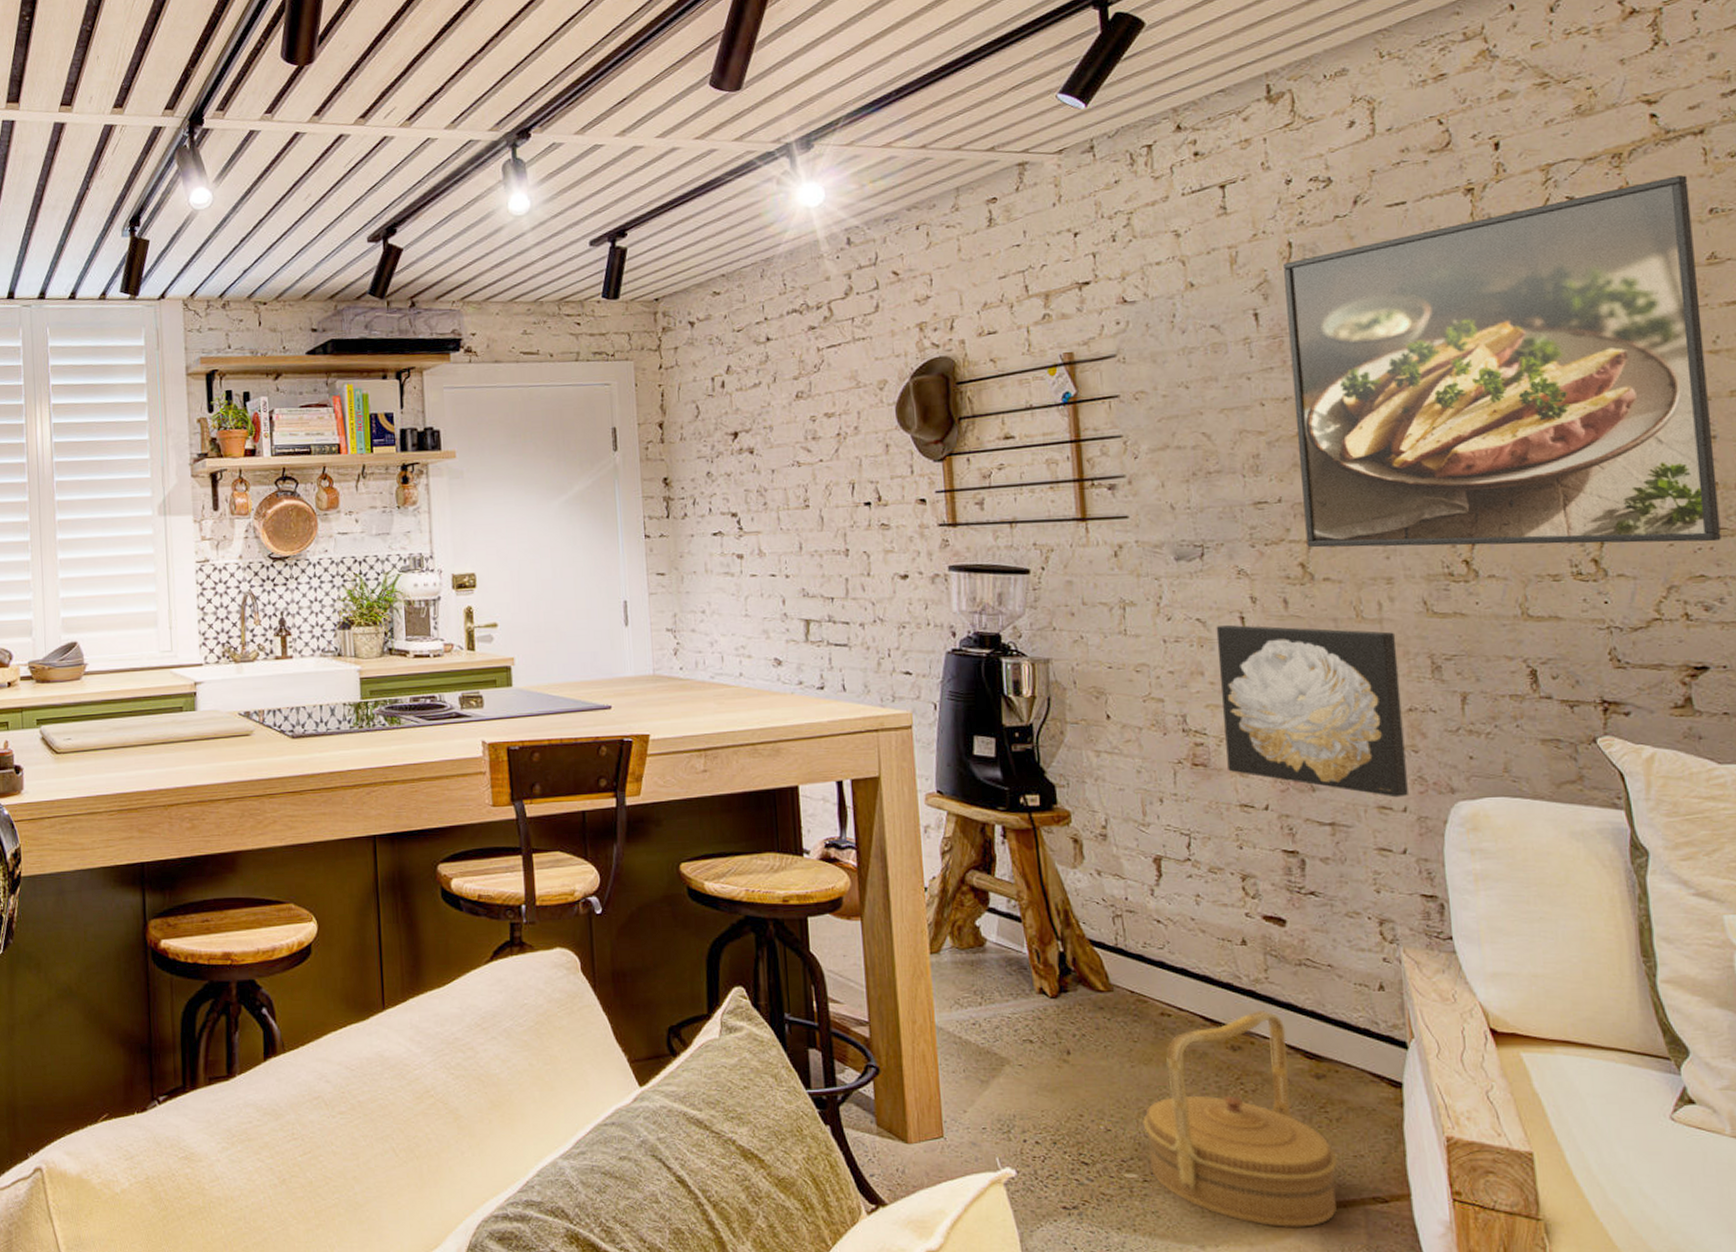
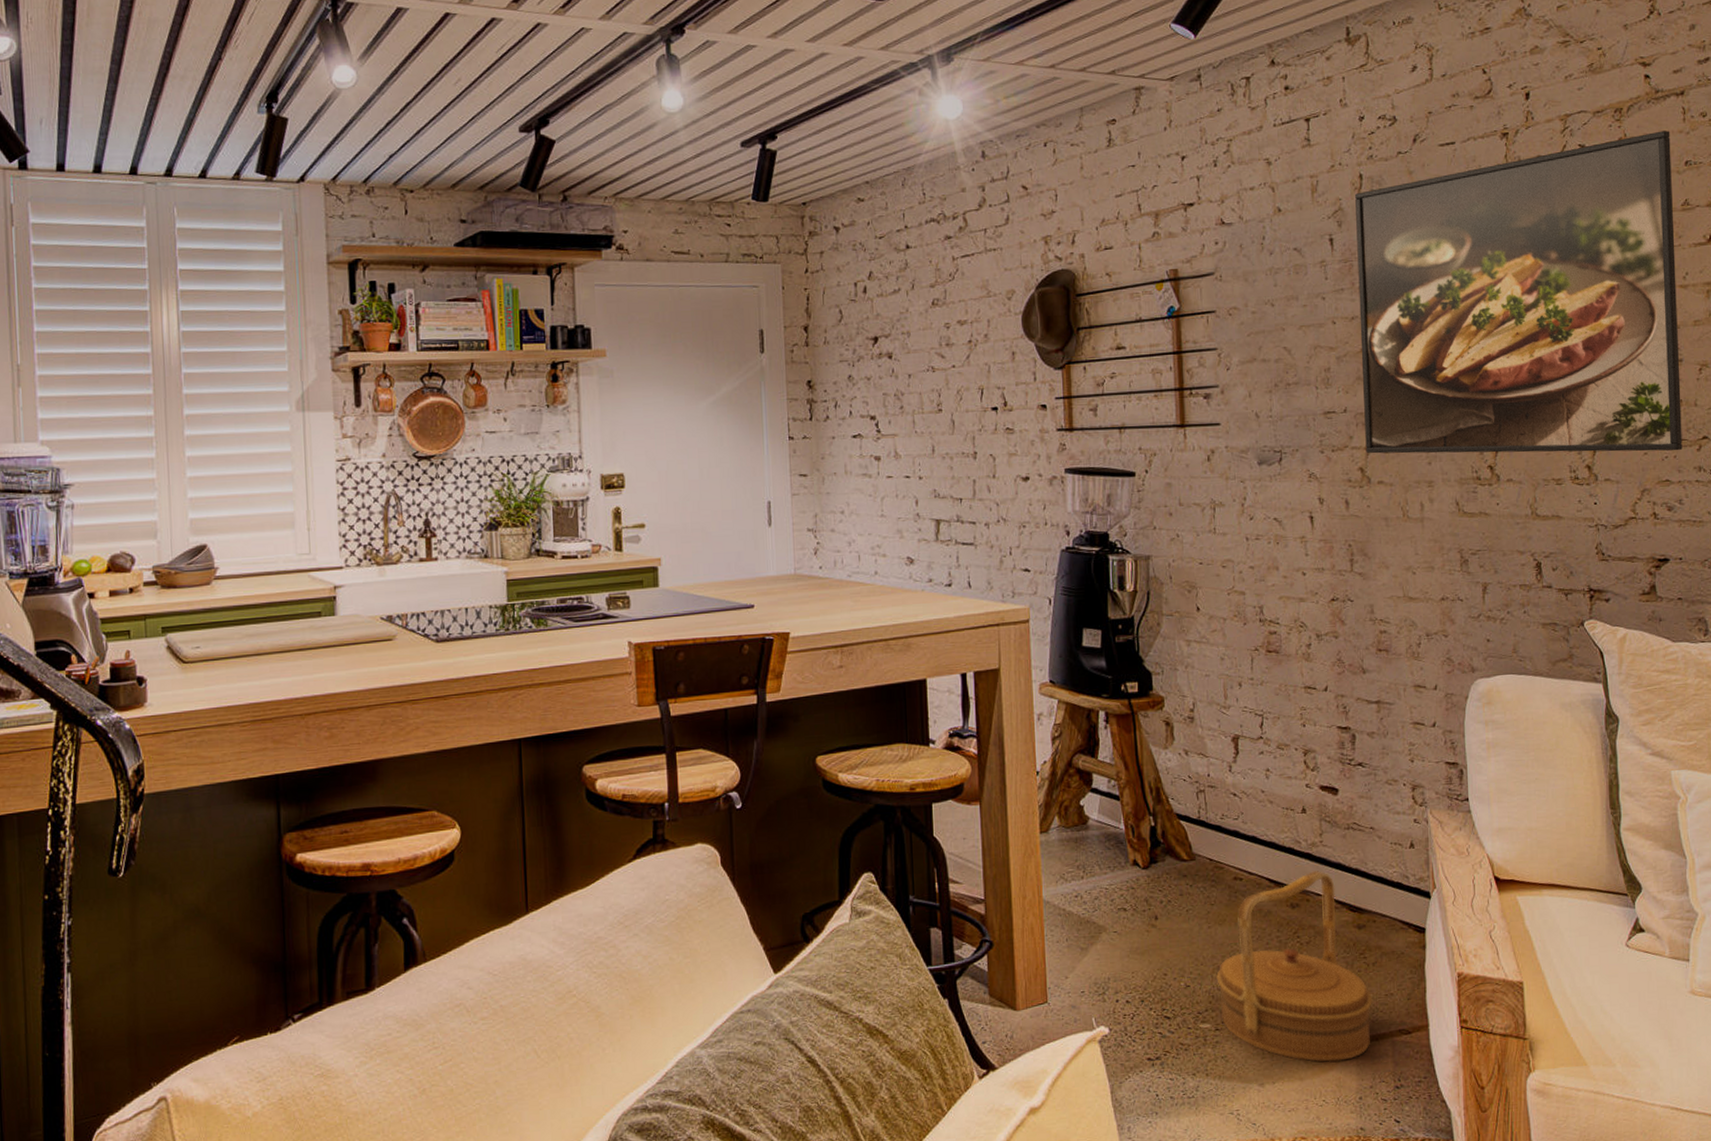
wall art: present [1216,624,1408,798] -> none [1290,523,1439,677]

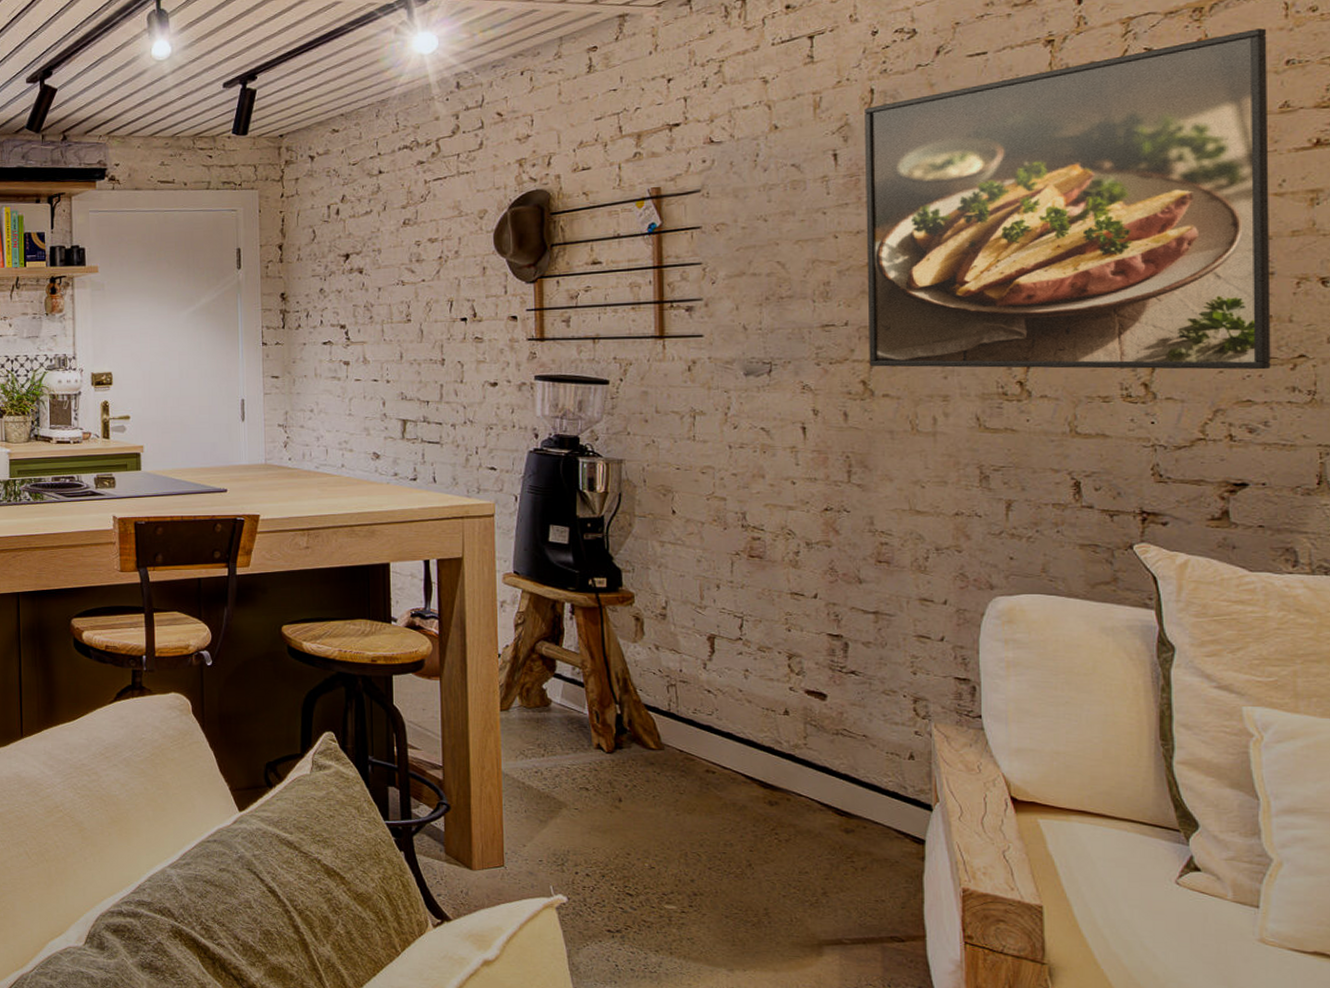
basket: present [1216,871,1373,1063] -> none [684,772,861,960]

